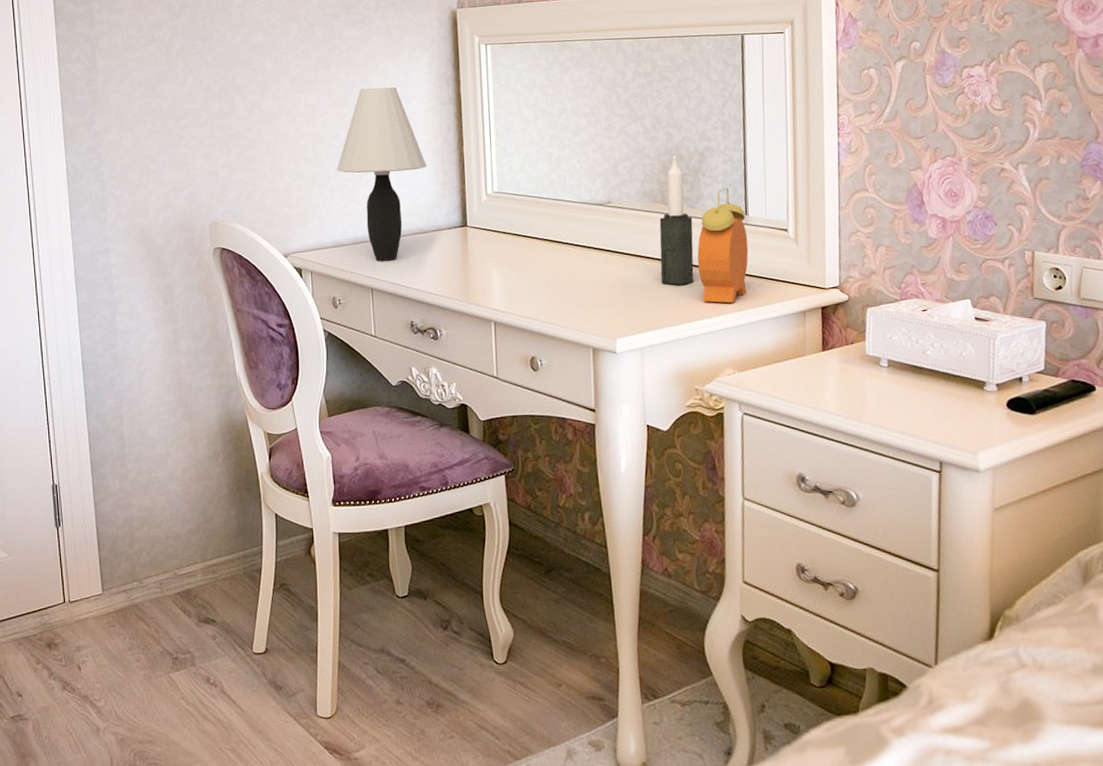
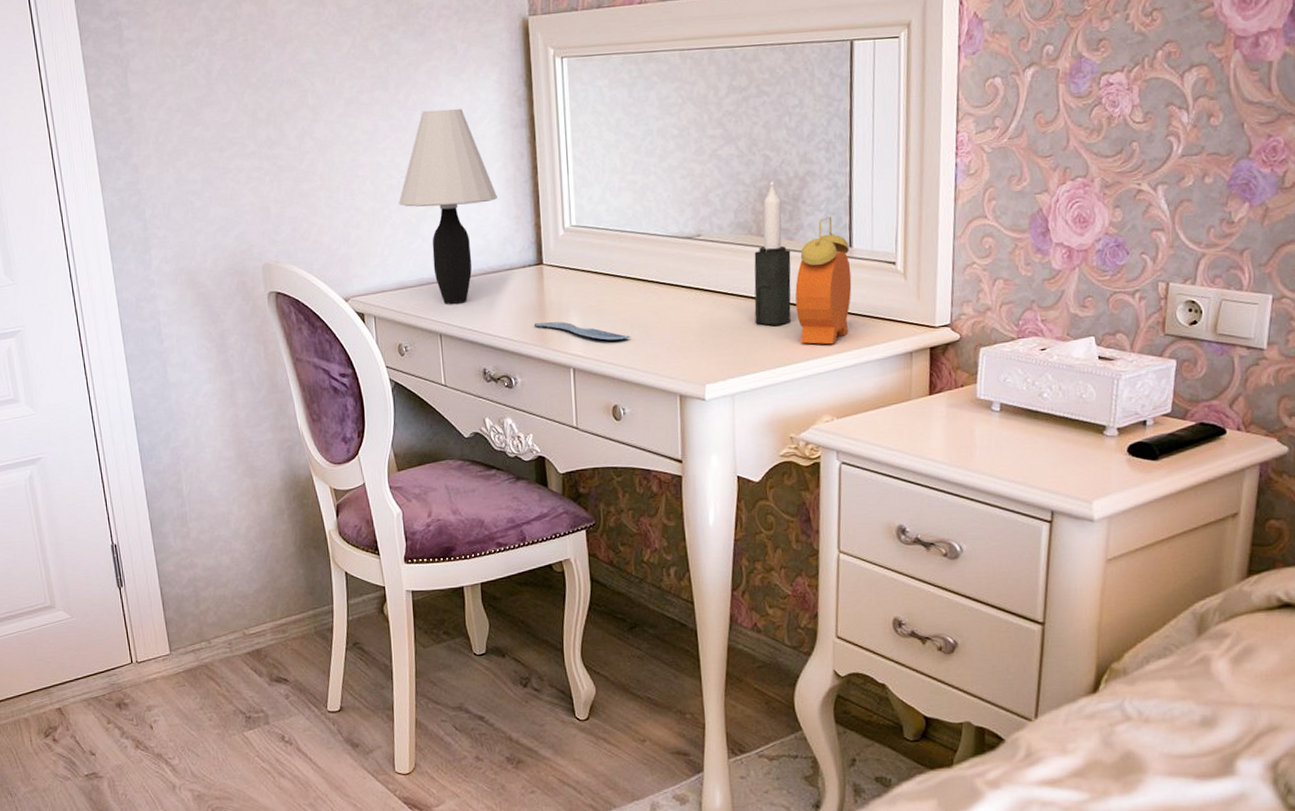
hairbrush: none [459,278,548,297] -> present [535,321,631,341]

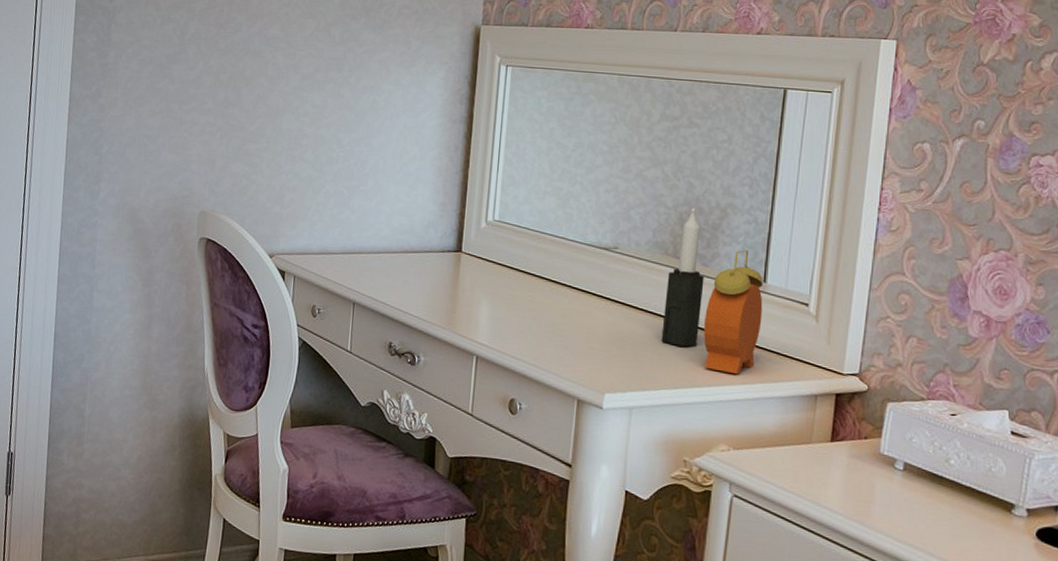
table lamp: present [399,108,497,304] -> none [335,95,428,277]
hairbrush: present [535,321,631,341] -> none [445,306,537,336]

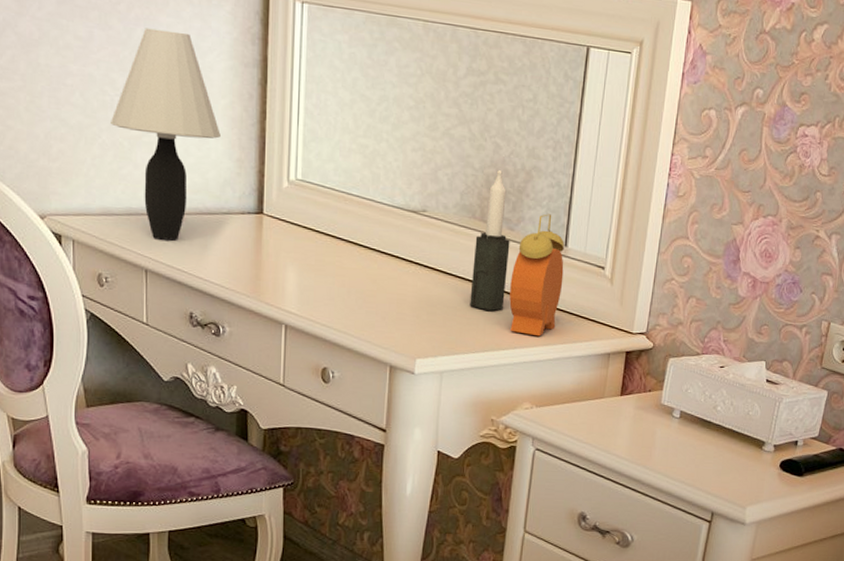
table lamp: none [335,95,428,277] -> present [111,28,221,241]

